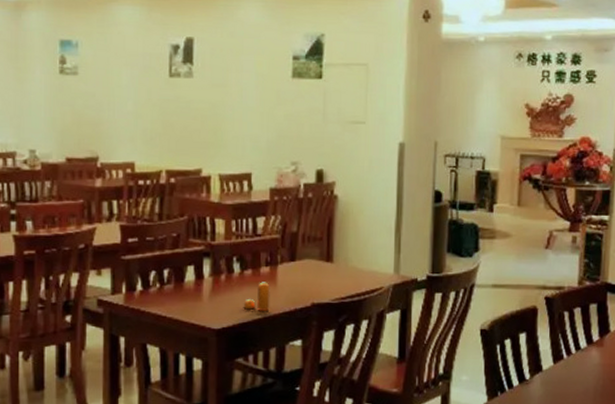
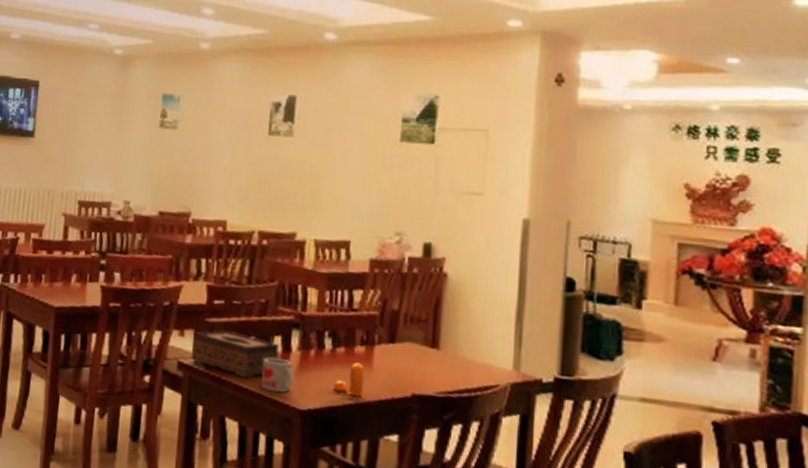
tissue box: none [111,266,193,306] -> present [192,330,280,378]
mug: none [178,286,208,316] -> present [261,357,295,393]

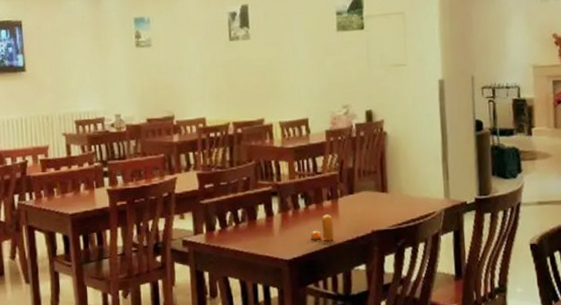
tissue box: present [192,330,280,378] -> none [192,208,264,243]
mug: present [261,357,295,393] -> none [252,222,279,250]

